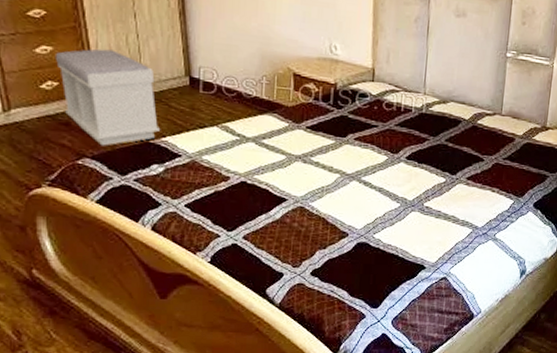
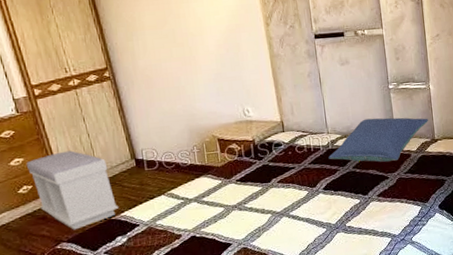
pillow: none [419,86,543,143] -> present [328,117,428,163]

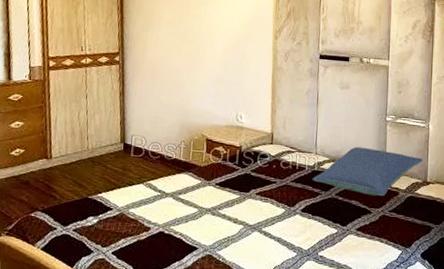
bench: present [26,150,118,230] -> none [24,123,97,201]

